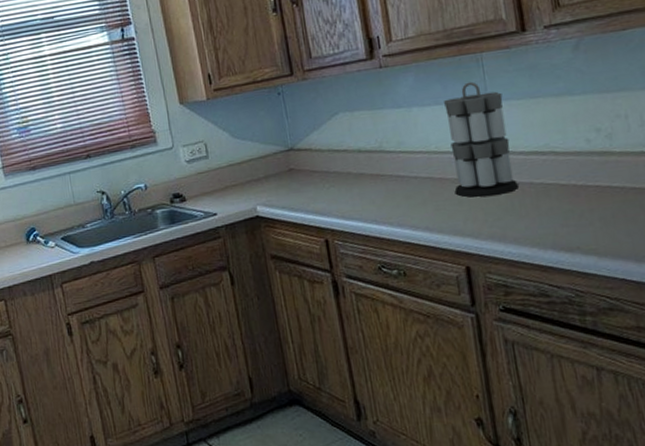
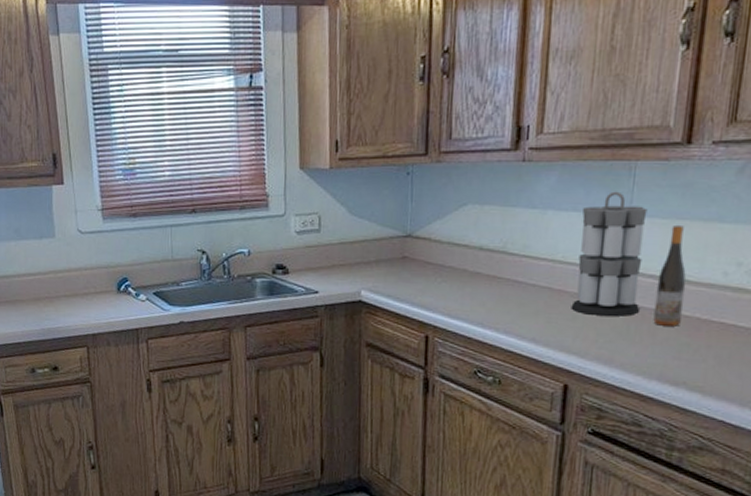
wine bottle: none [527,102,560,198] -> present [653,224,687,326]

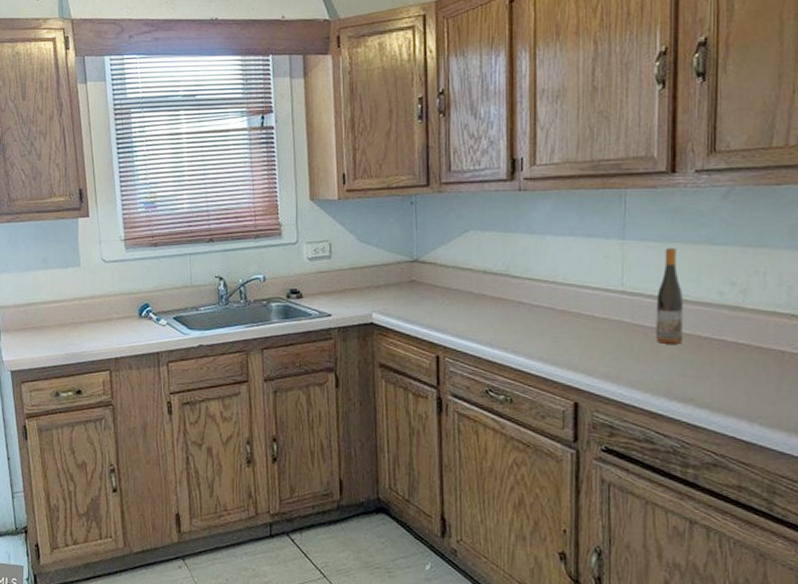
spice rack: present [571,191,648,316] -> none [575,217,641,335]

